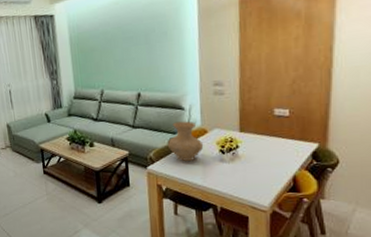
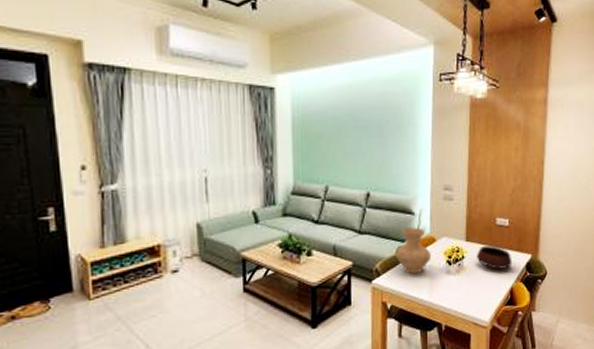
bowl: none [251,135,295,158] -> present [476,245,513,269]

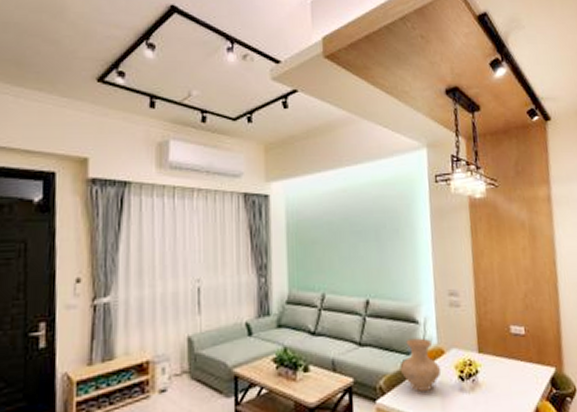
bowl: present [476,245,513,269] -> none [491,357,535,386]

